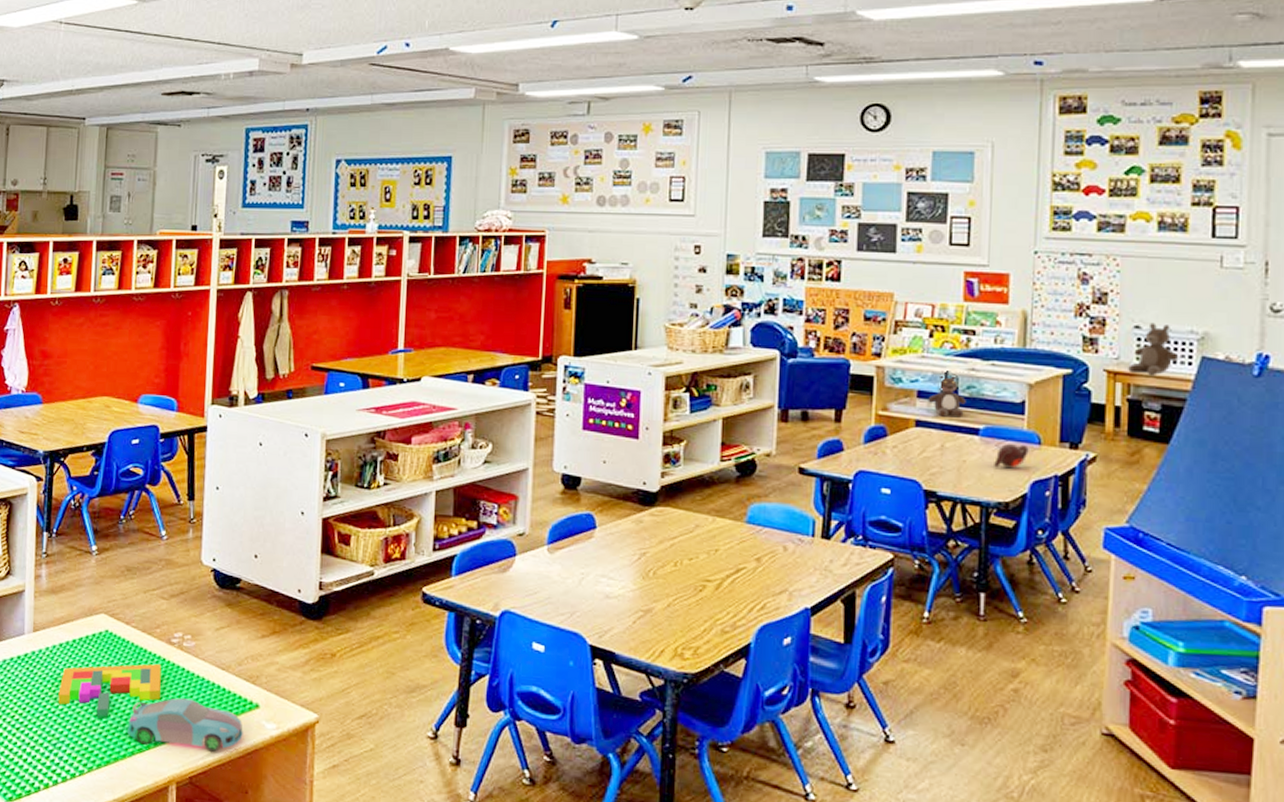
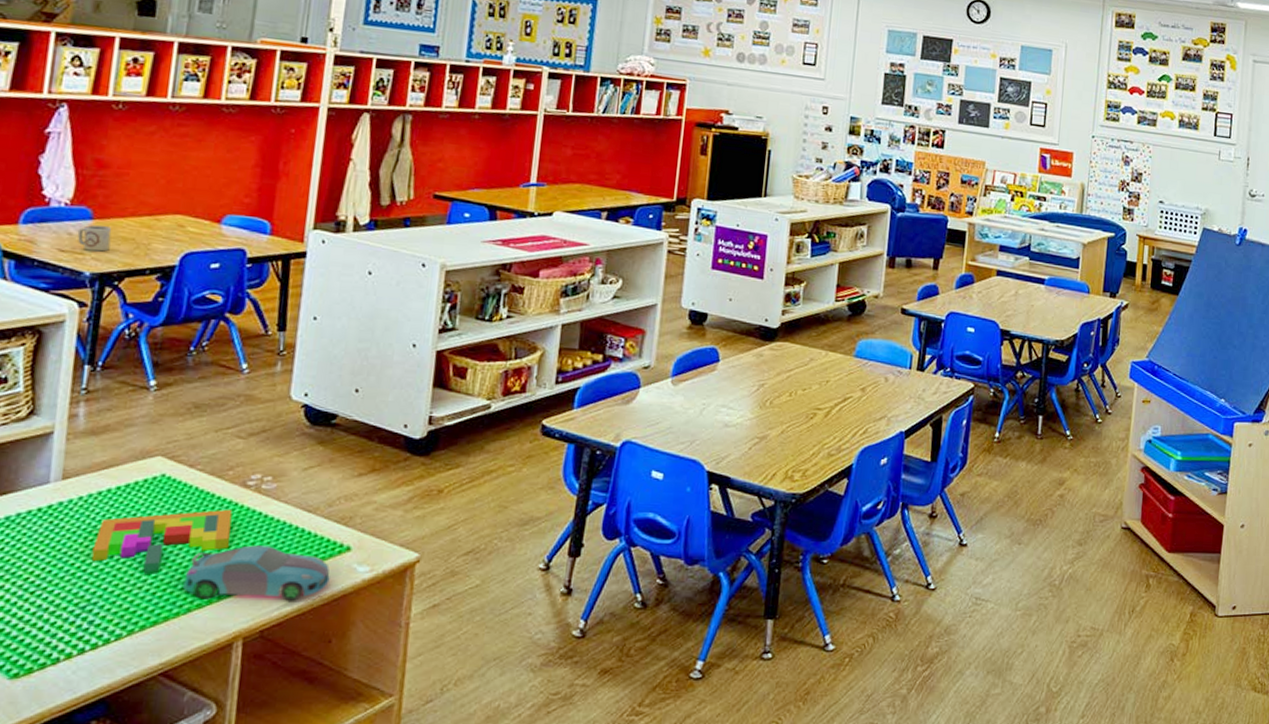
cup: none [32,409,57,432] -> present [77,225,112,252]
stuffed animal: present [928,373,966,418] -> none [1007,232,1036,269]
toy animal: present [994,444,1029,469] -> none [1054,292,1081,313]
bear: present [1128,322,1179,376] -> none [1153,199,1188,242]

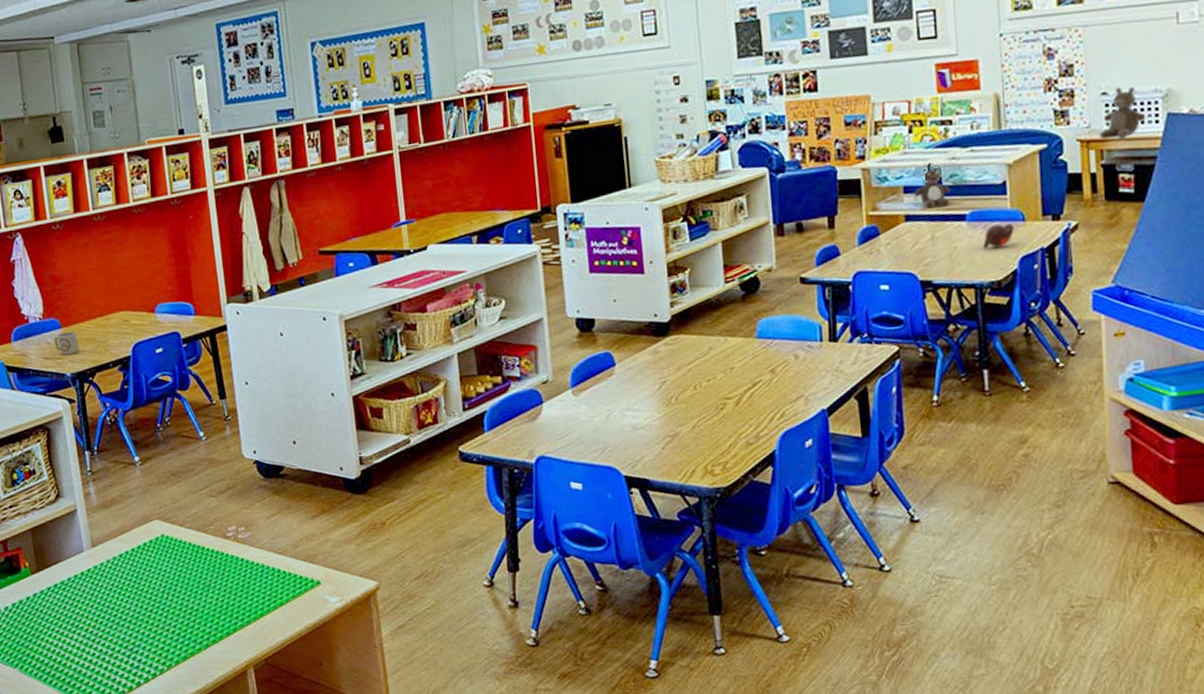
toy building blocks: present [91,509,233,576] -> none [126,558,225,620]
toy car: present [183,545,330,601] -> none [197,586,310,637]
stuffed animal: none [1007,232,1036,269] -> present [914,165,950,209]
toy animal: none [1054,292,1081,313] -> present [983,223,1015,250]
bear: none [1153,199,1188,242] -> present [1099,87,1146,140]

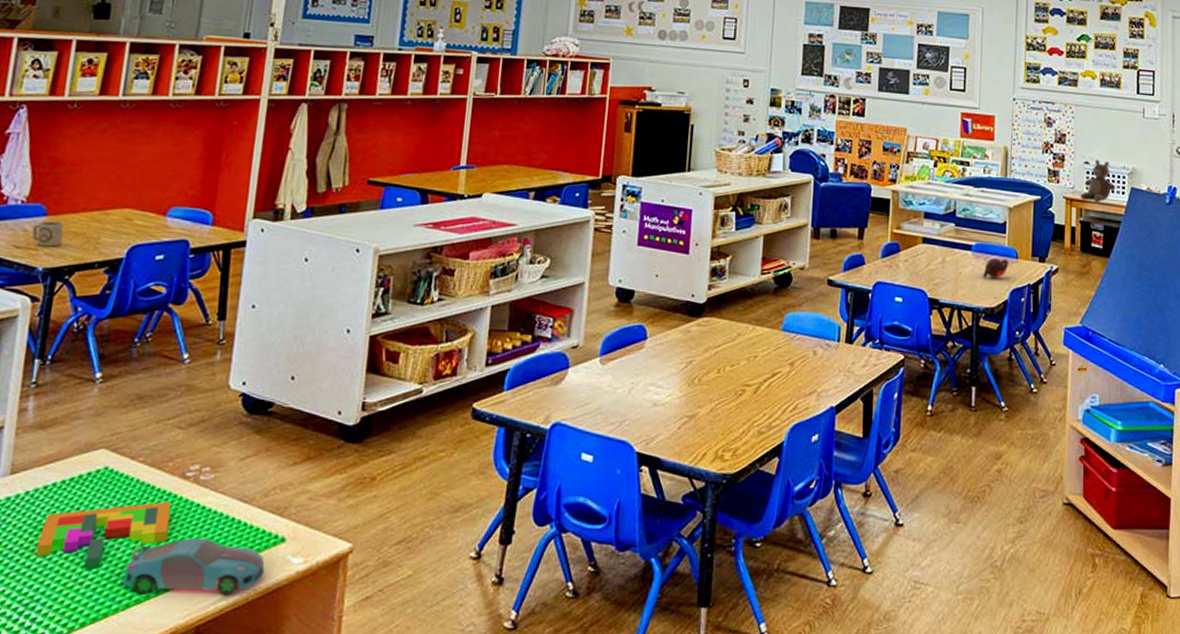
toy building blocks: none [126,558,225,620] -> present [35,501,172,571]
toy car: none [197,586,310,637] -> present [122,538,265,596]
stuffed animal: present [914,165,950,209] -> none [932,198,962,236]

